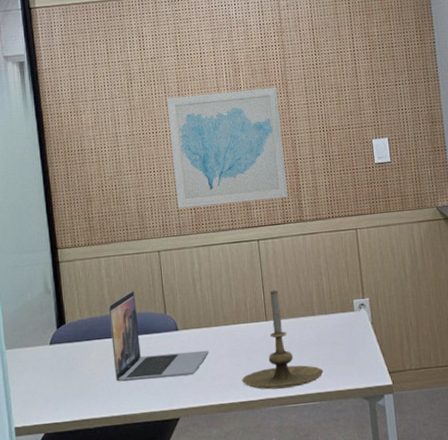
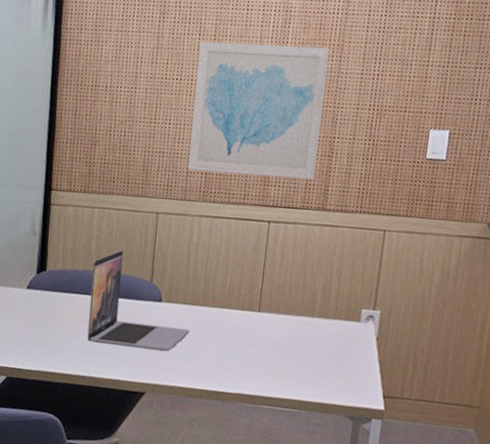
candle holder: present [242,290,324,390] -> none [218,280,310,389]

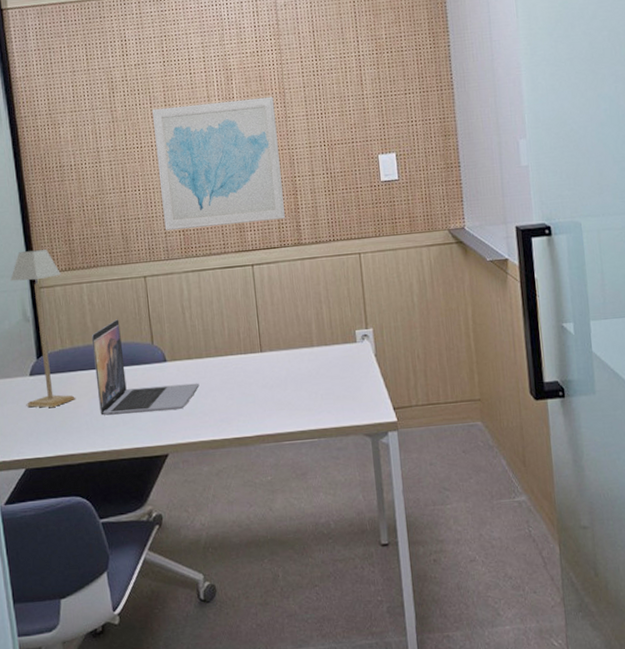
table lamp: none [18,165,77,324] -> present [10,249,76,408]

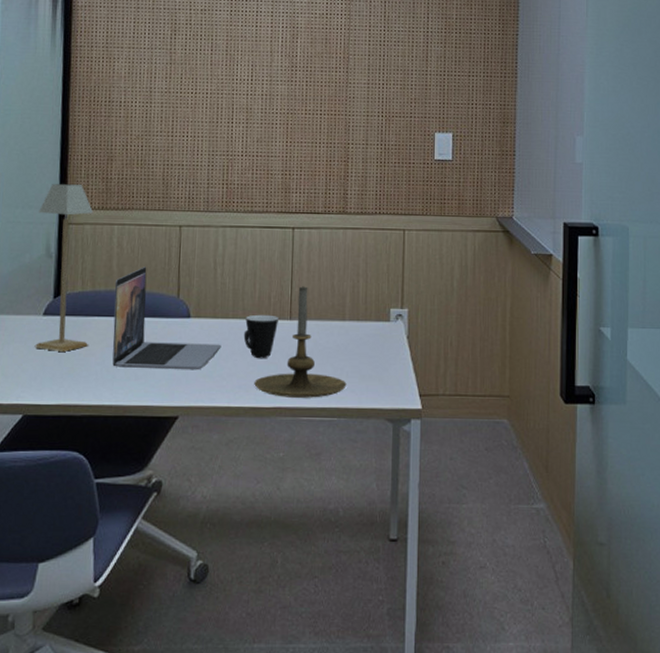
wall art: present [151,96,285,231] -> none [208,56,337,185]
mug: none [218,350,250,393] -> present [243,314,278,359]
candle holder: none [235,319,323,426] -> present [254,286,347,398]

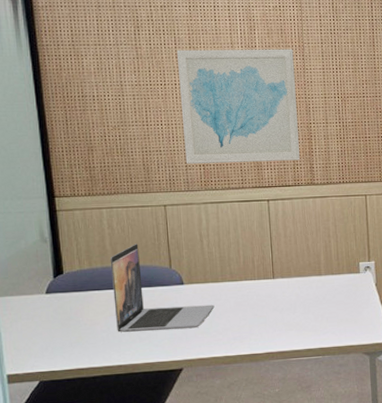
table lamp: present [34,183,94,352] -> none [28,174,93,324]
wall art: none [208,56,337,185] -> present [176,49,300,164]
mug: present [243,314,278,359] -> none [233,276,263,314]
candle holder: present [254,286,347,398] -> none [247,249,328,344]

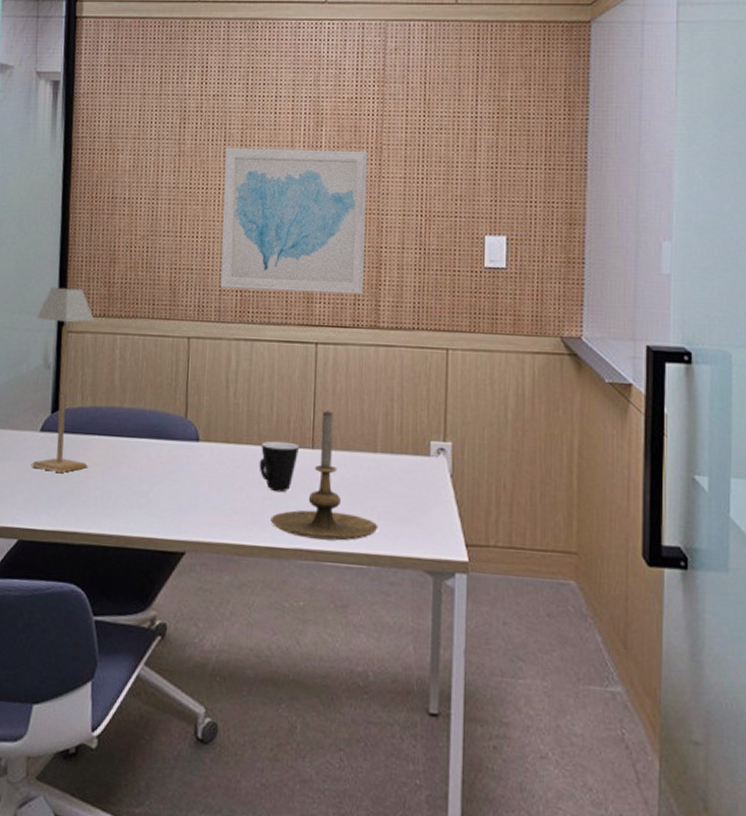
table lamp: none [28,174,93,324] -> present [30,287,95,473]
laptop: present [110,244,215,333] -> none [113,382,234,502]
mug: none [233,276,263,314] -> present [259,441,299,493]
candle holder: none [247,249,328,344] -> present [271,410,378,541]

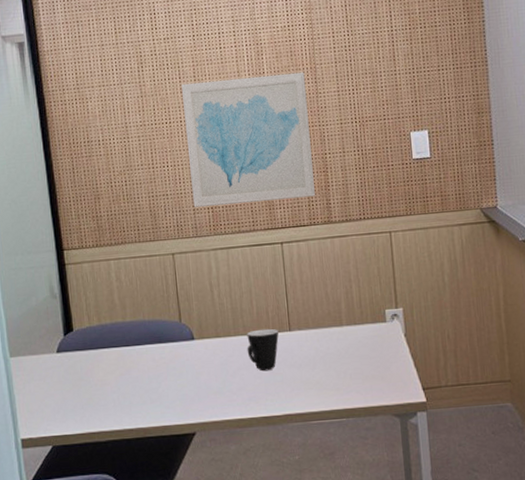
table lamp: present [30,287,95,473] -> none [37,225,104,385]
candle holder: present [271,410,378,541] -> none [263,297,351,405]

